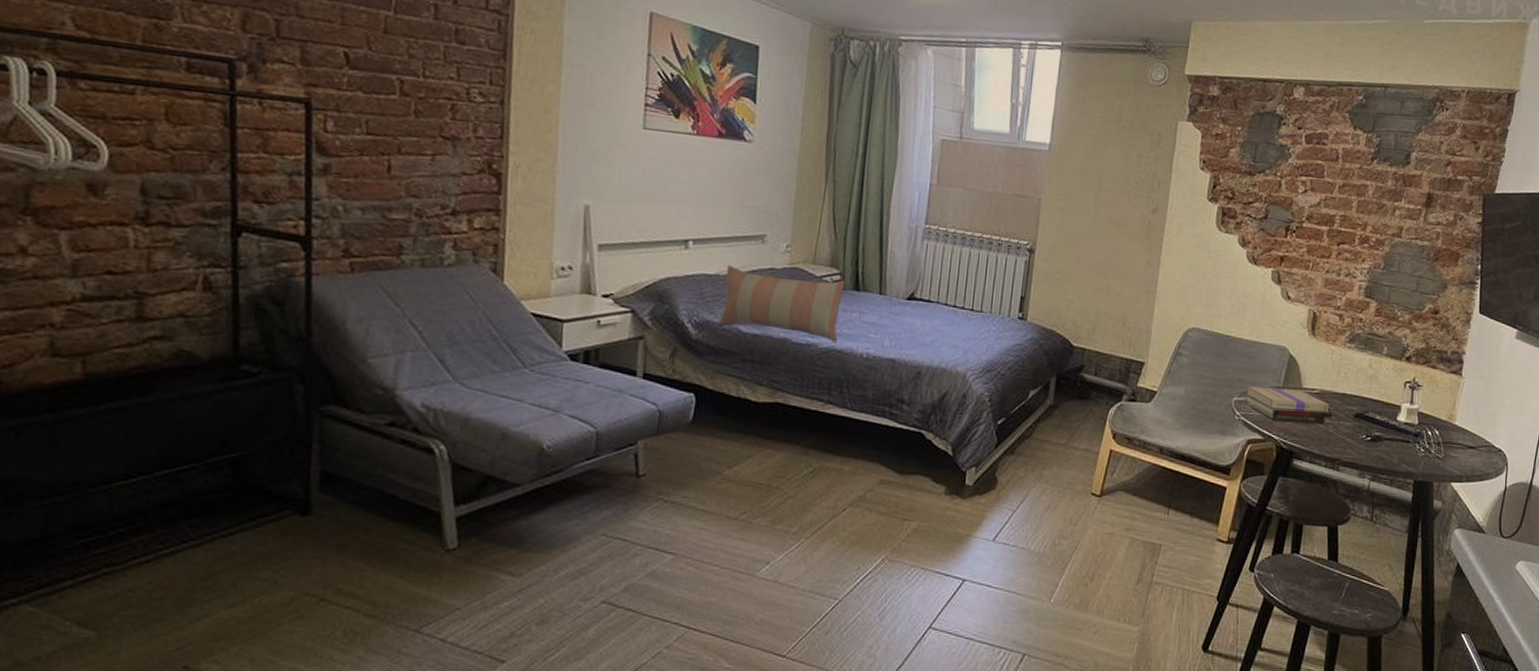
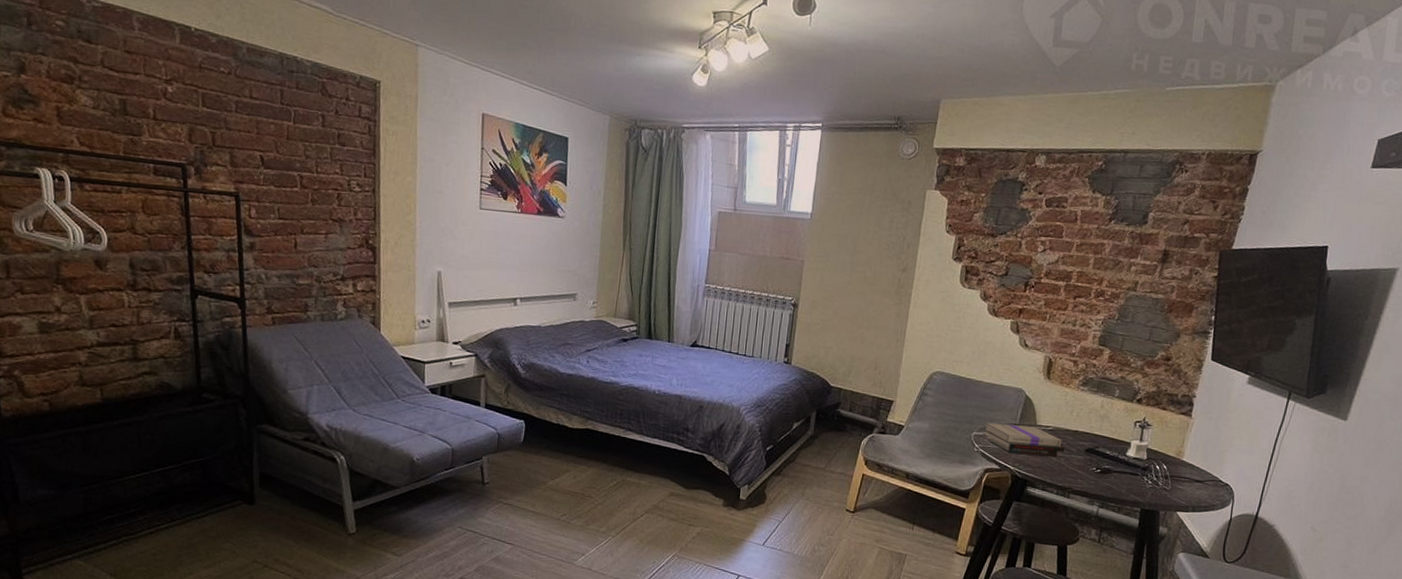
pillow: present [718,265,846,343] -> none [541,318,641,381]

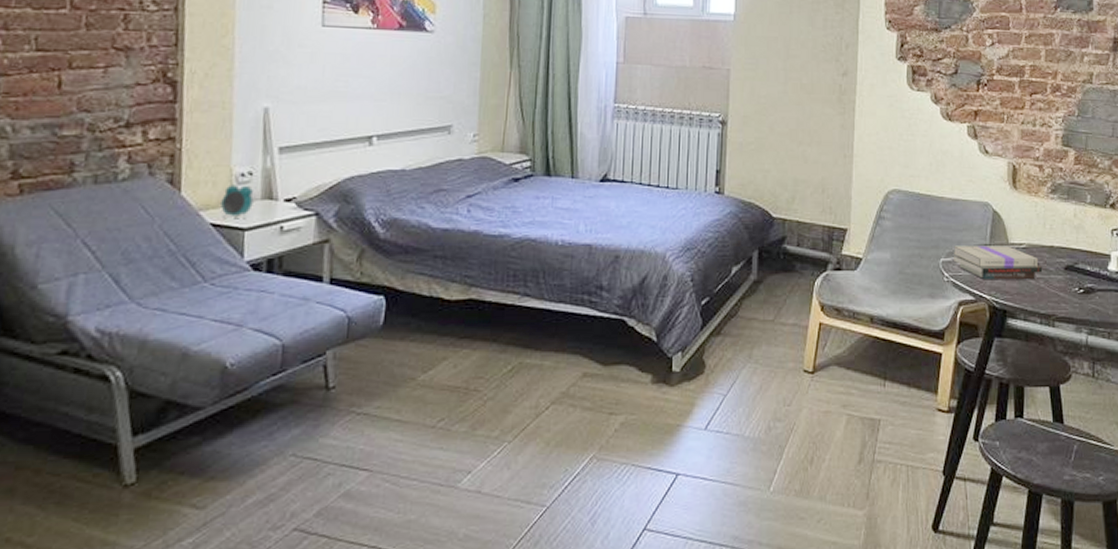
alarm clock: none [408,325,431,355] -> present [221,180,254,220]

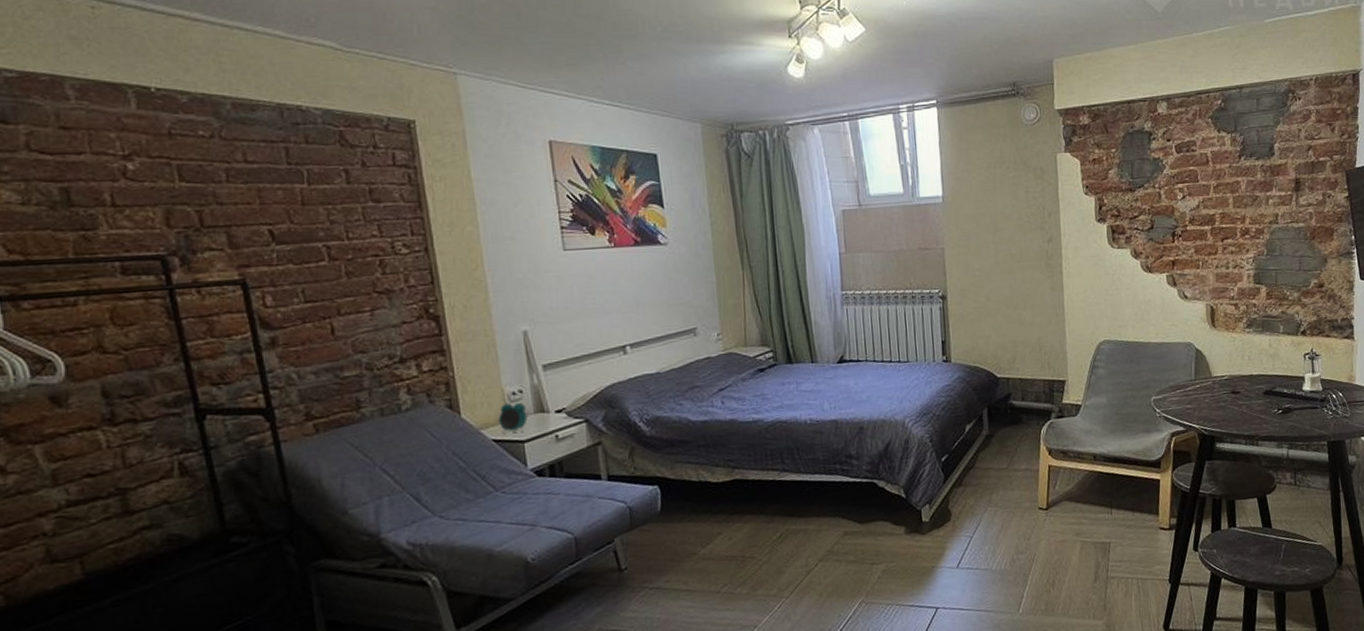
books: present [954,246,1043,280] -> none [1163,379,1245,412]

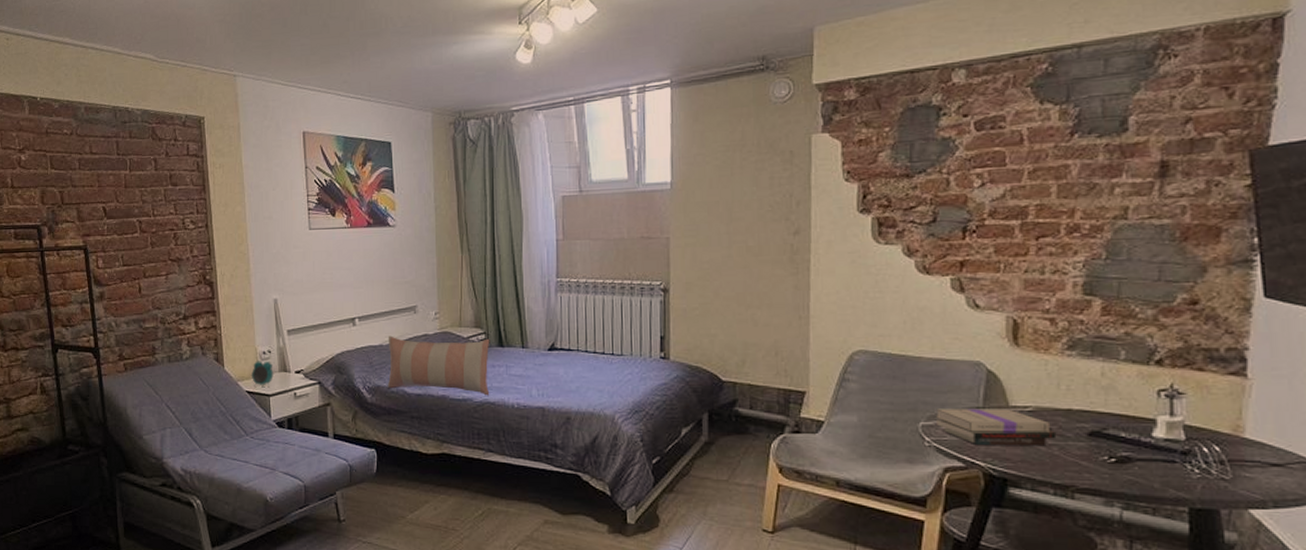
pillow: none [665,356,780,419] -> present [387,335,490,396]
books: none [1163,379,1245,412] -> present [936,408,1057,447]

